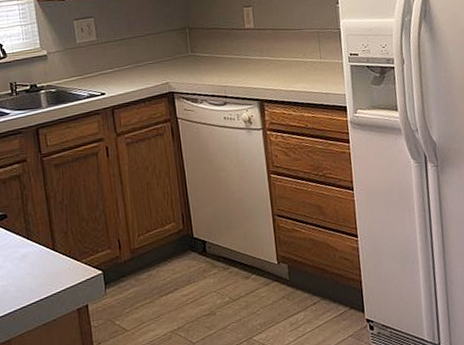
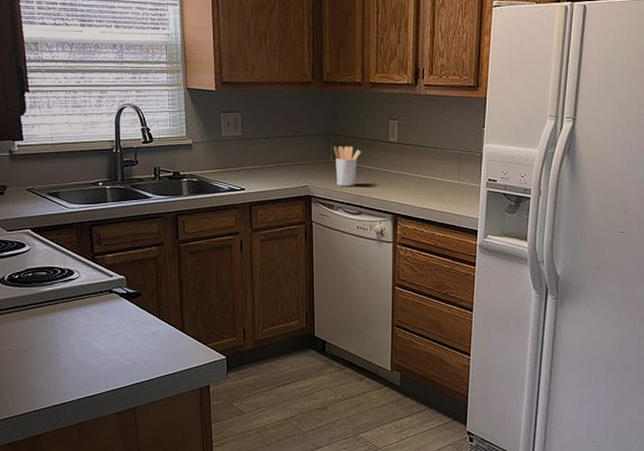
utensil holder: none [190,37,219,79] -> present [333,145,361,186]

